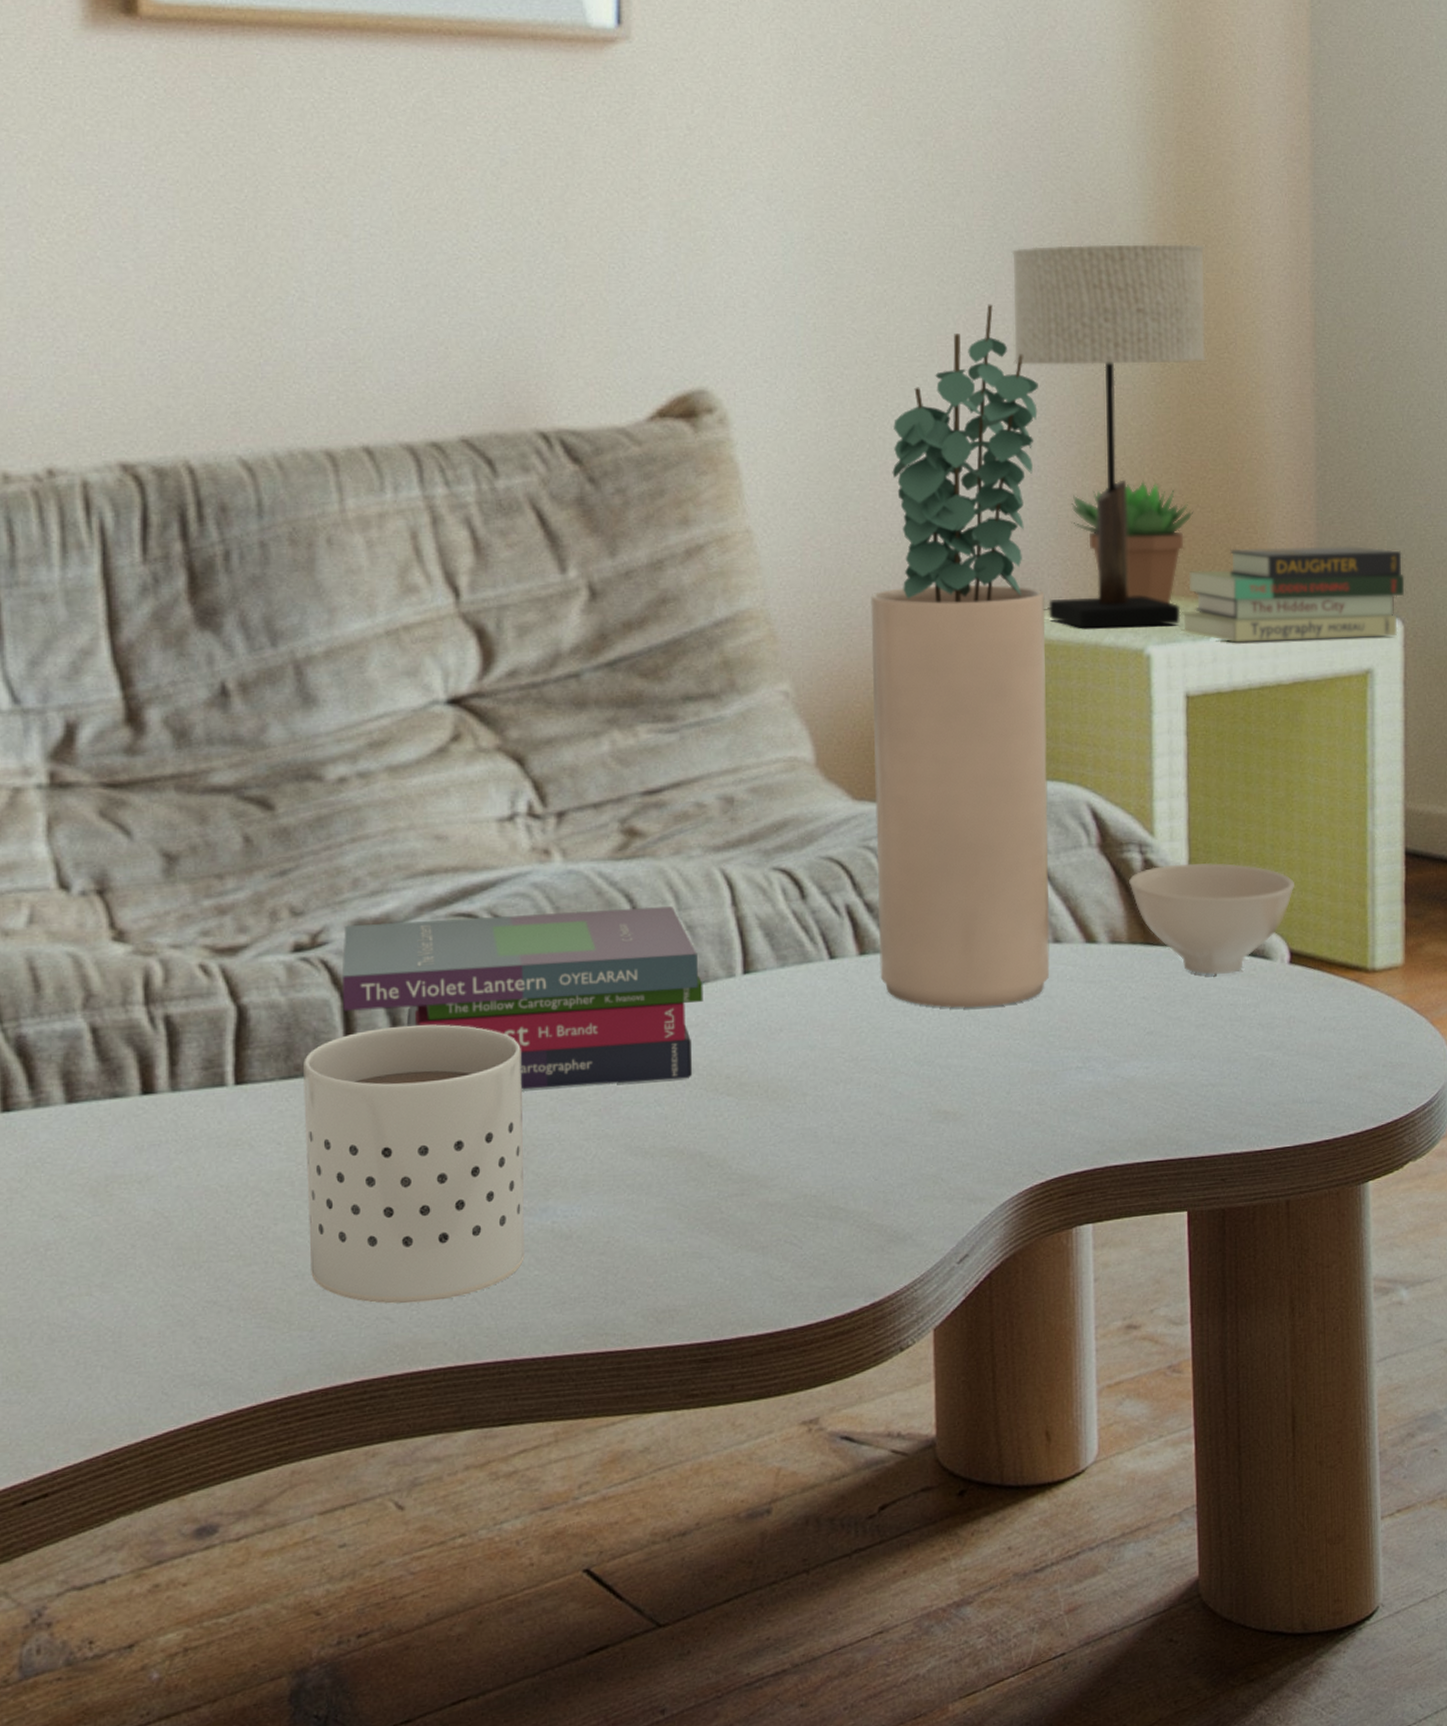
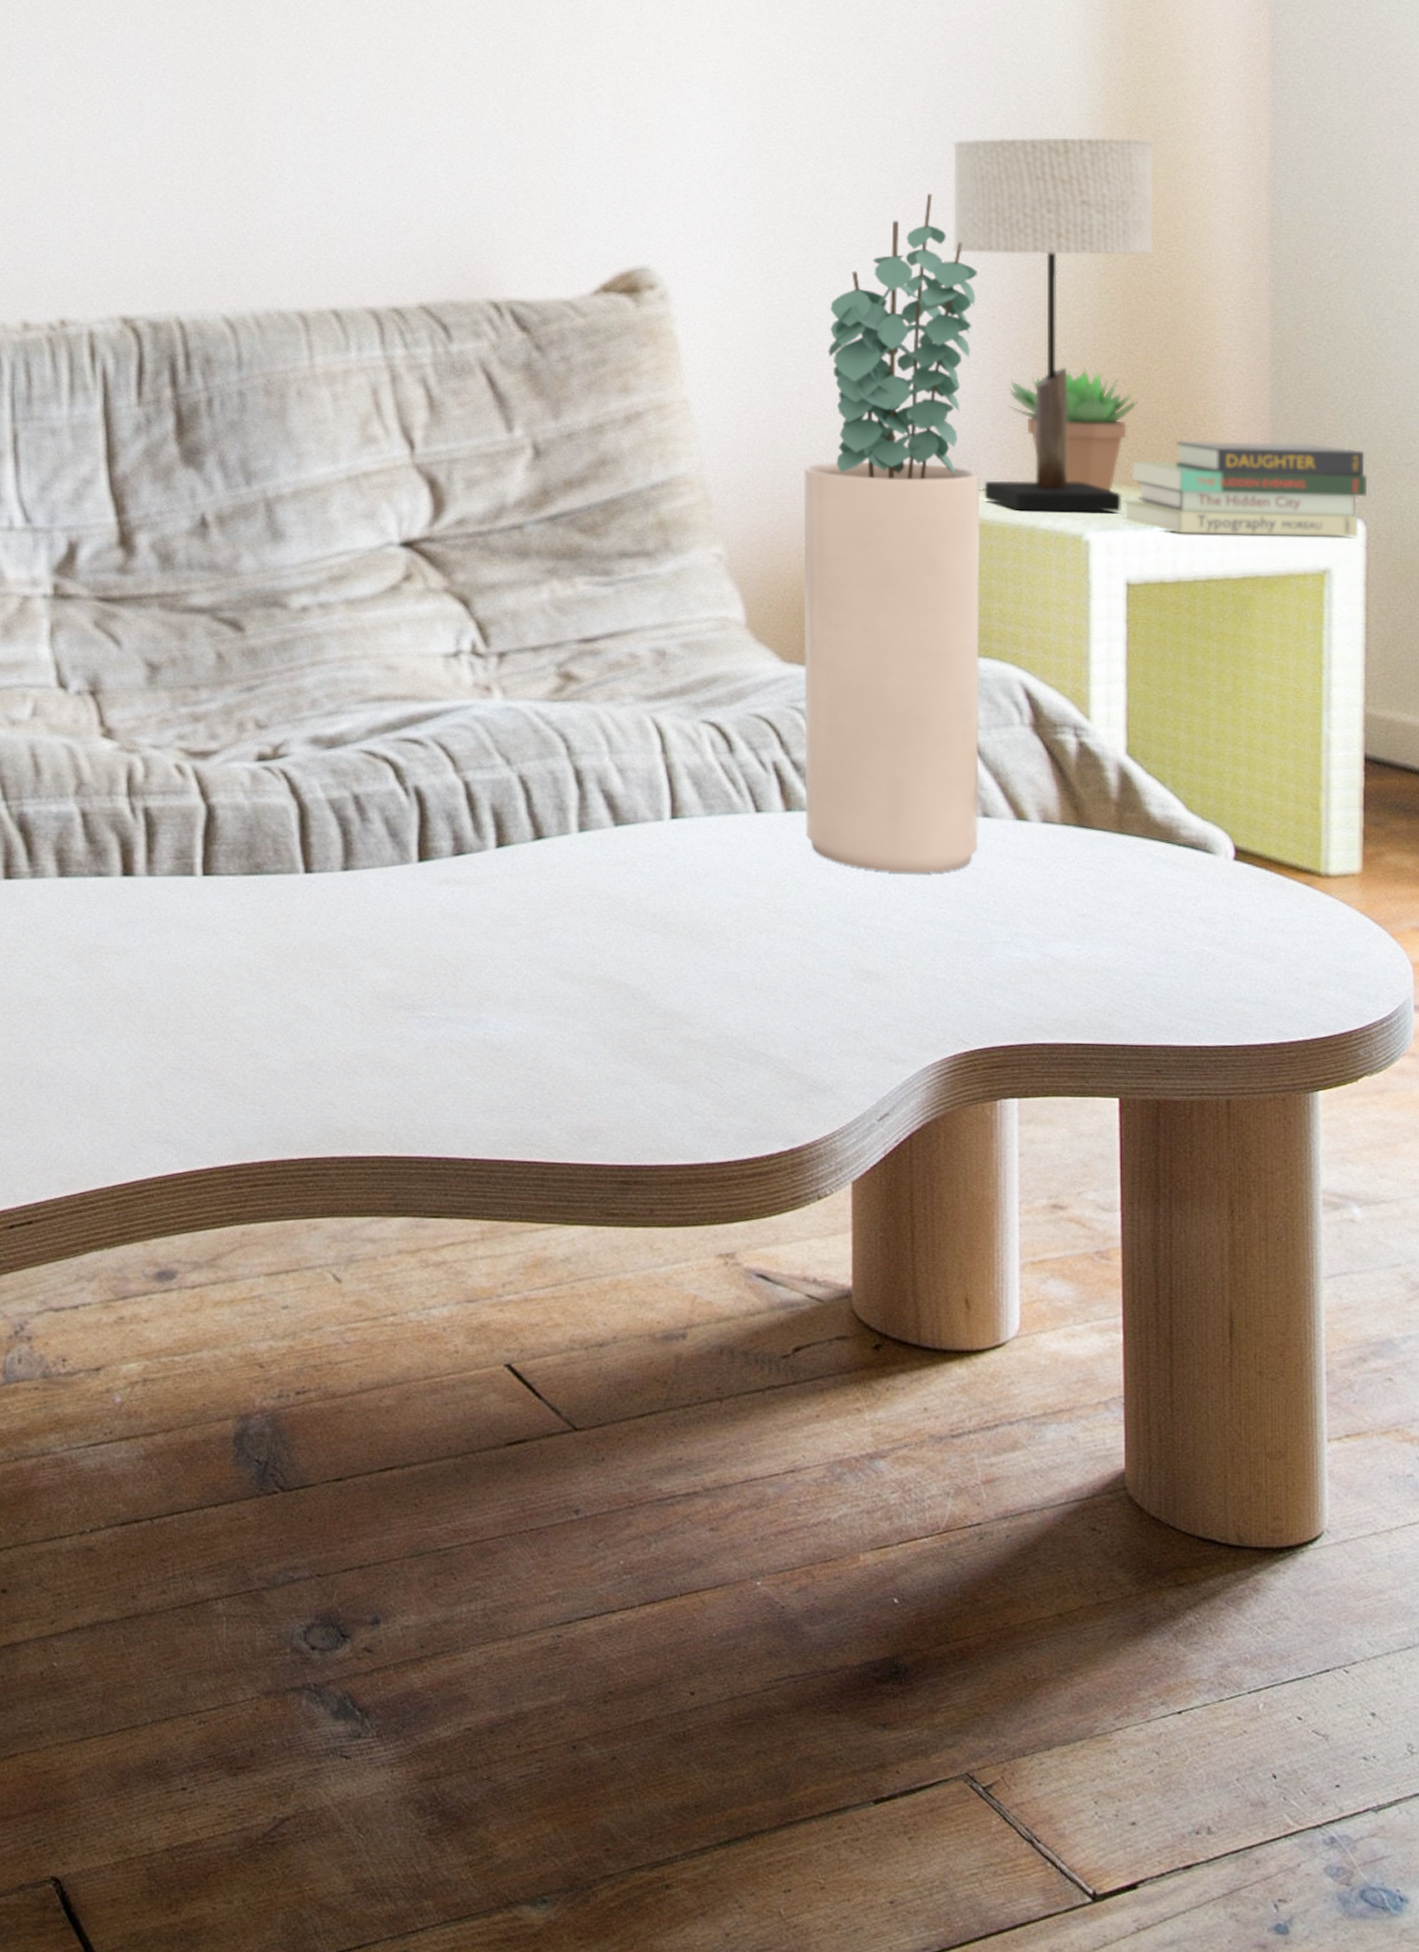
mug: present [304,1024,525,1304] -> none [262,836,461,1093]
books: present [341,906,703,1089] -> none [299,742,632,913]
bowl: present [1129,862,1296,976] -> none [1063,750,1242,865]

